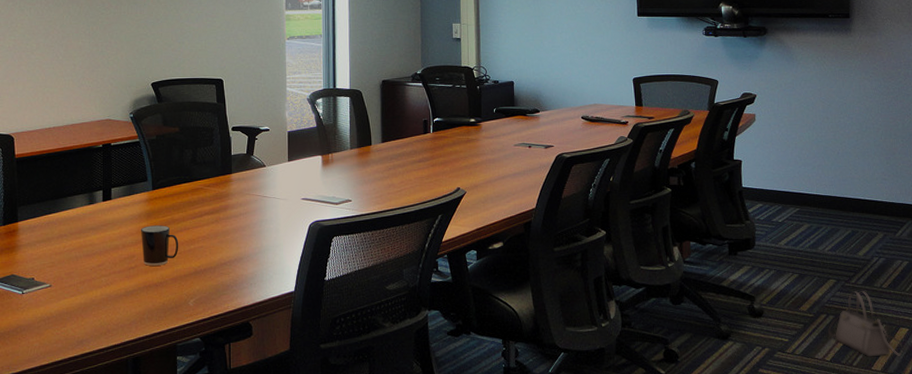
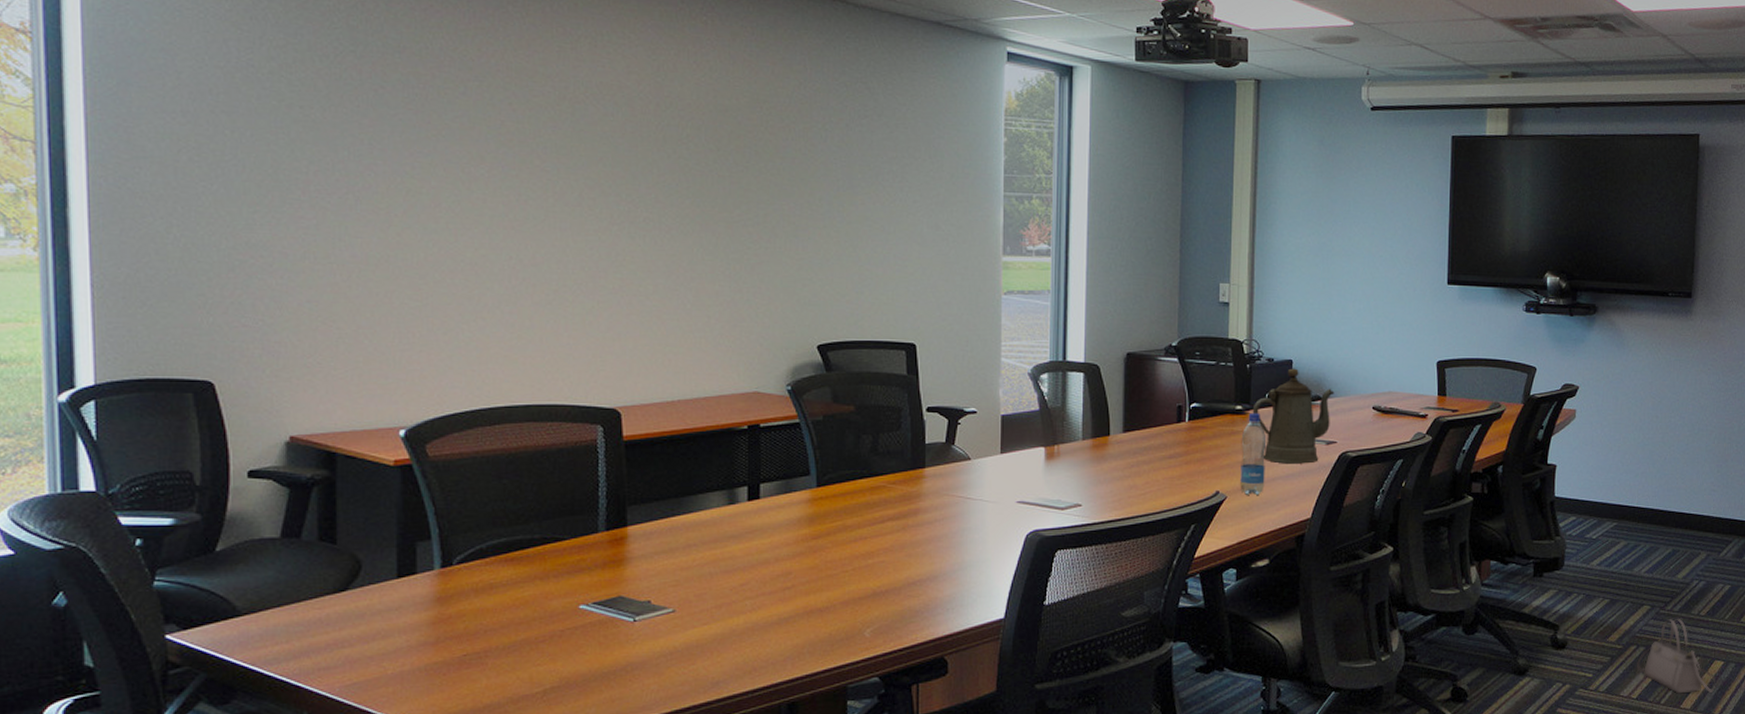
mug: present [140,225,179,266] -> none [799,533,852,586]
bottle: none [475,124,496,191] -> present [1240,412,1267,496]
coffee pot: none [483,88,550,165] -> present [1252,368,1335,464]

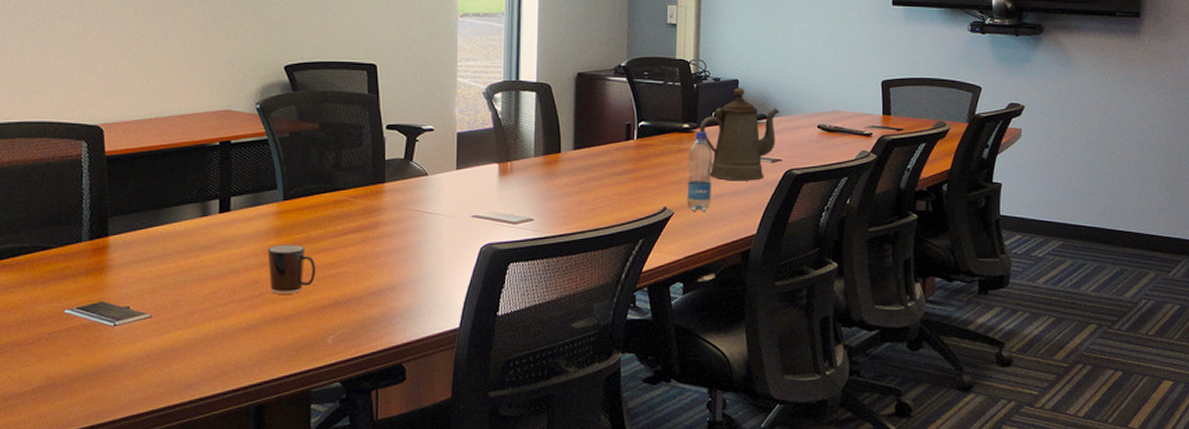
mug: none [799,533,852,586] -> present [267,244,316,294]
handbag: present [1636,619,1715,694] -> none [1082,338,1164,414]

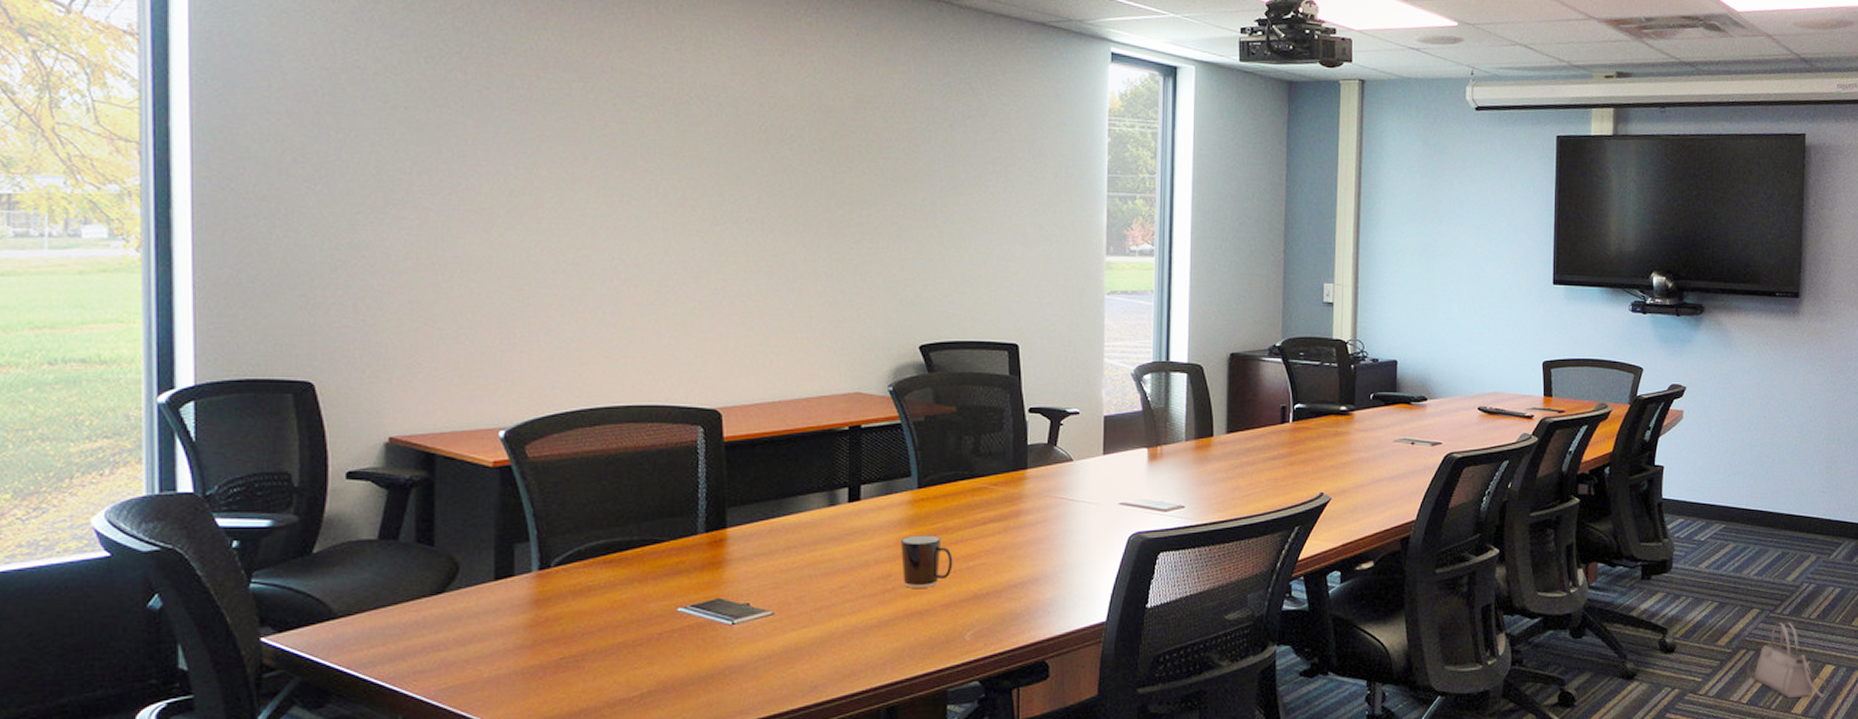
bottle: present [687,131,713,212] -> none [1345,413,1371,498]
coffee pot: present [699,87,780,181] -> none [1357,368,1440,465]
handbag: none [1082,338,1164,414] -> present [1746,622,1827,699]

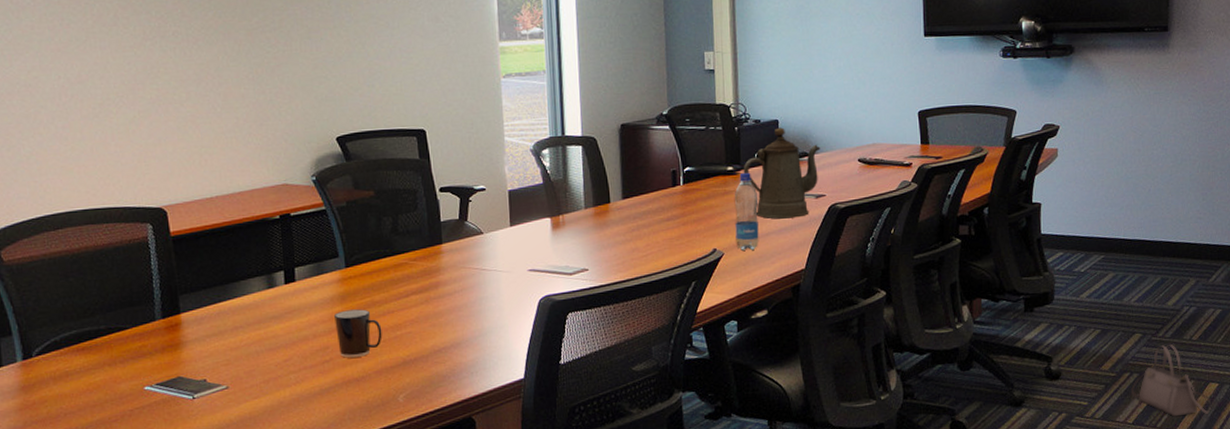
bottle: none [1345,413,1371,498] -> present [734,172,759,251]
coffee pot: none [1357,368,1440,465] -> present [743,127,821,219]

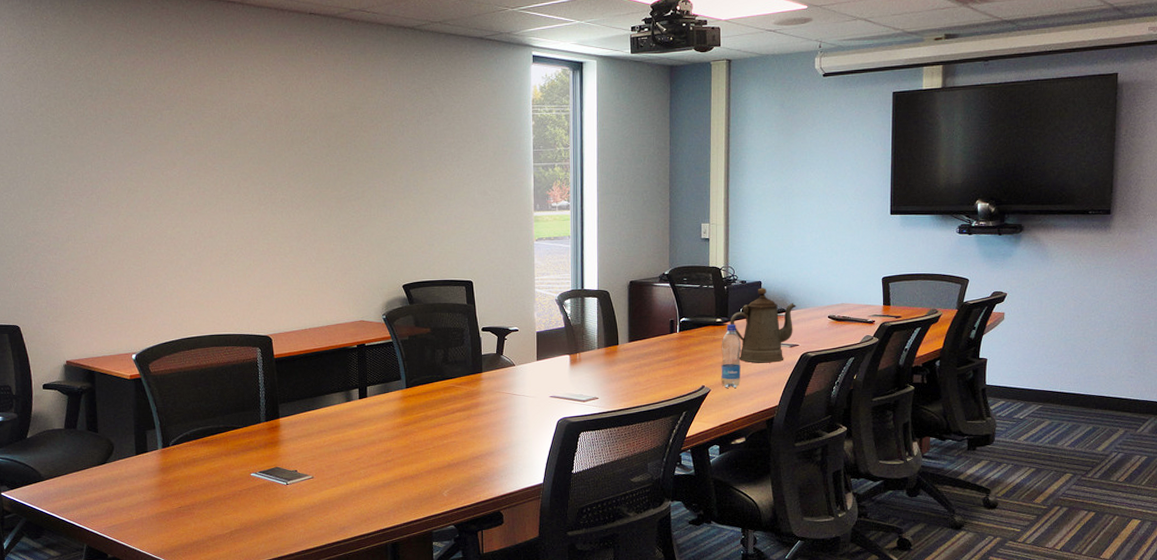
mug: present [333,309,383,358] -> none [395,421,433,459]
handbag: present [1130,344,1211,417] -> none [1059,484,1133,547]

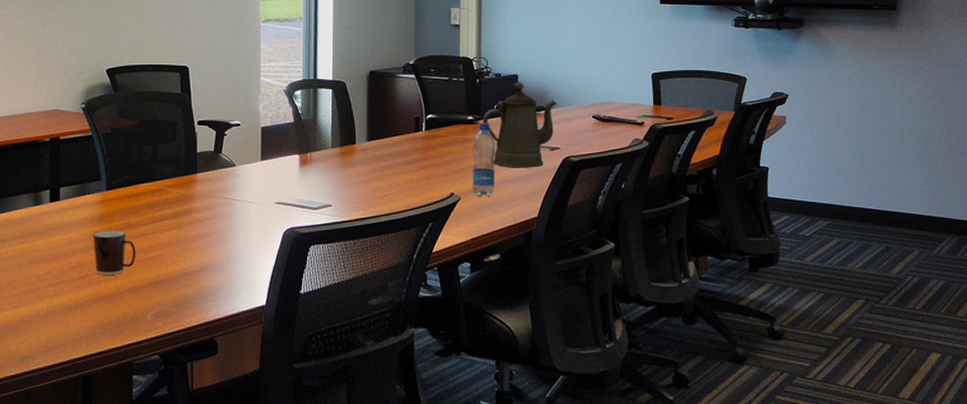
mug: none [395,421,433,459] -> present [92,230,136,275]

